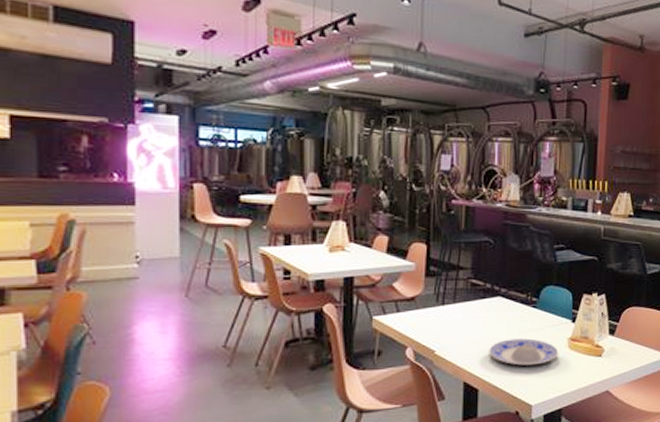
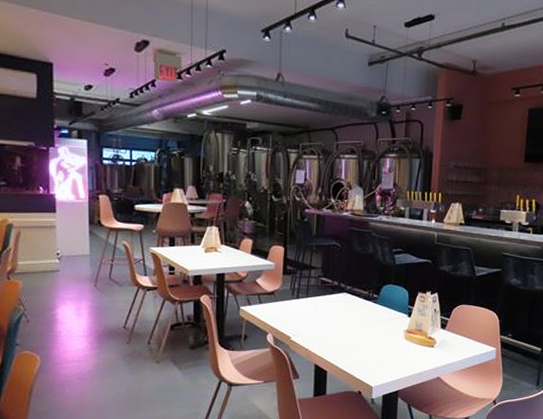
plate: present [489,338,559,366] -> none [336,329,396,352]

